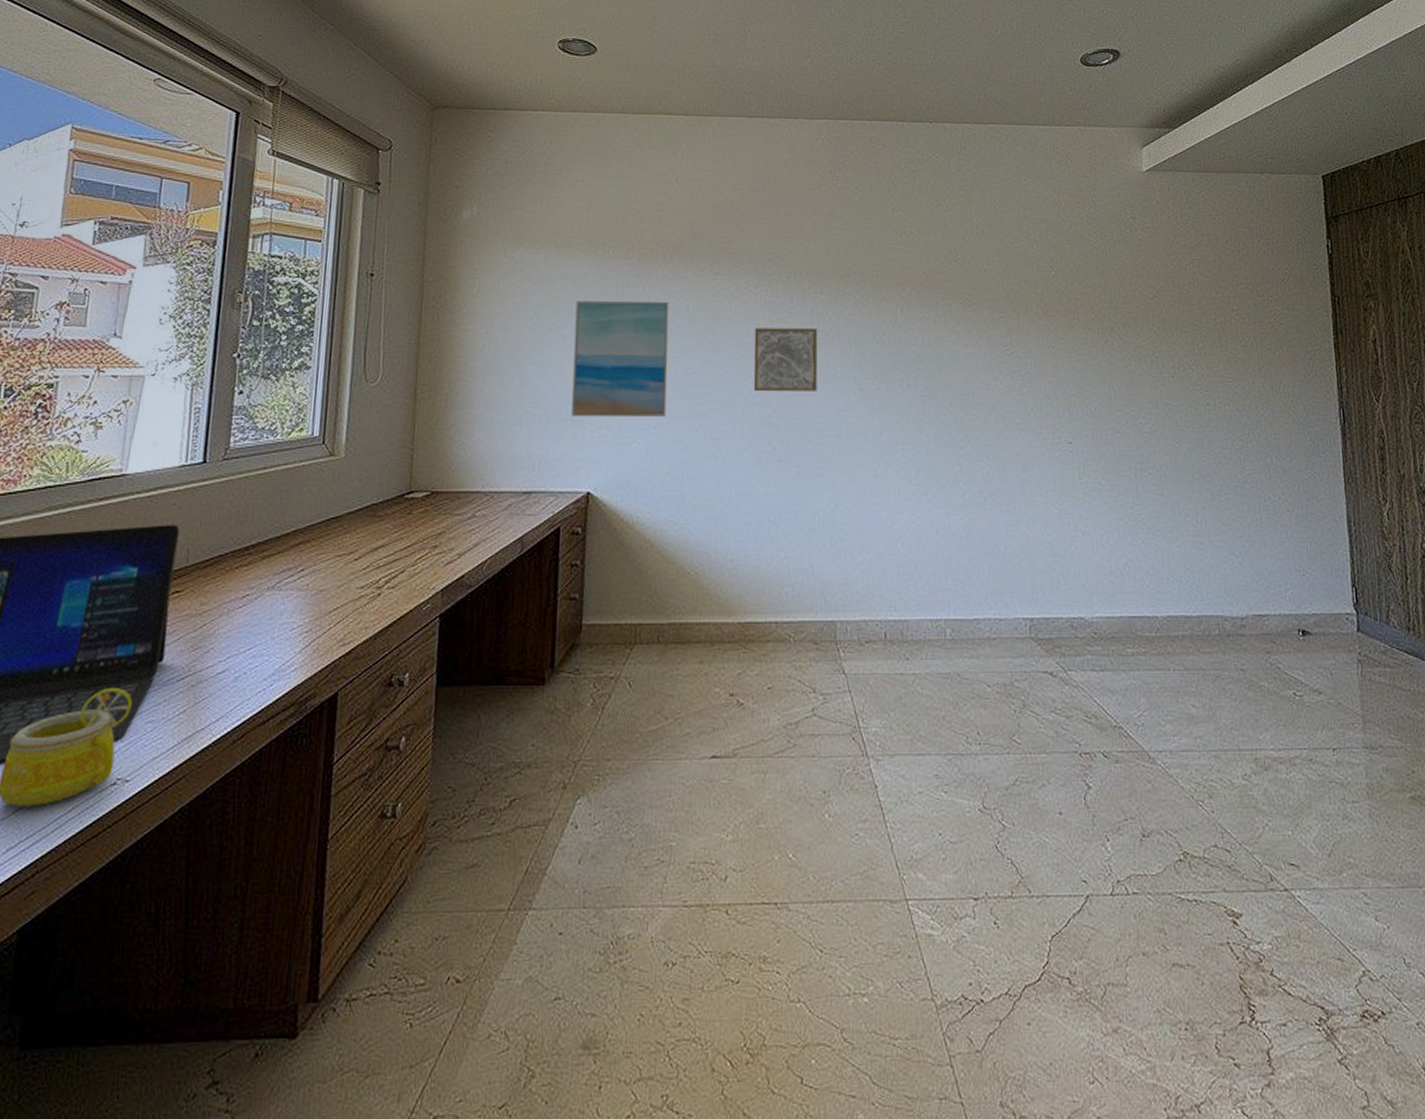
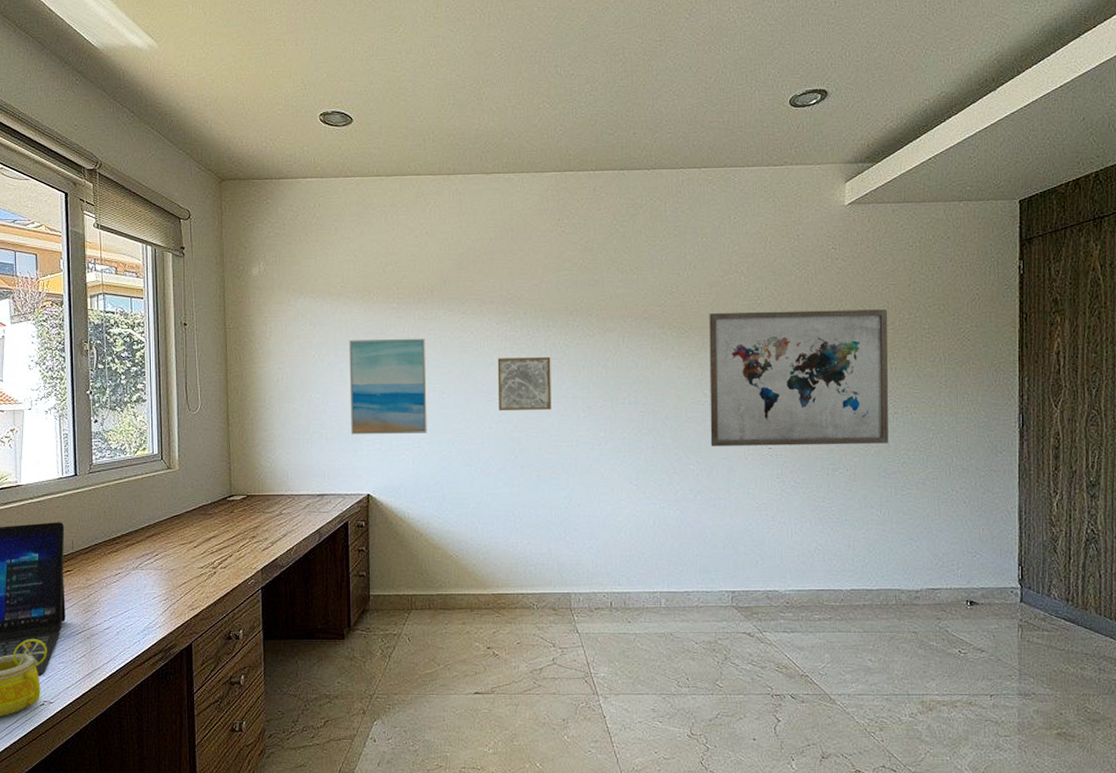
wall art: none [999,284,1201,441] -> present [709,309,888,446]

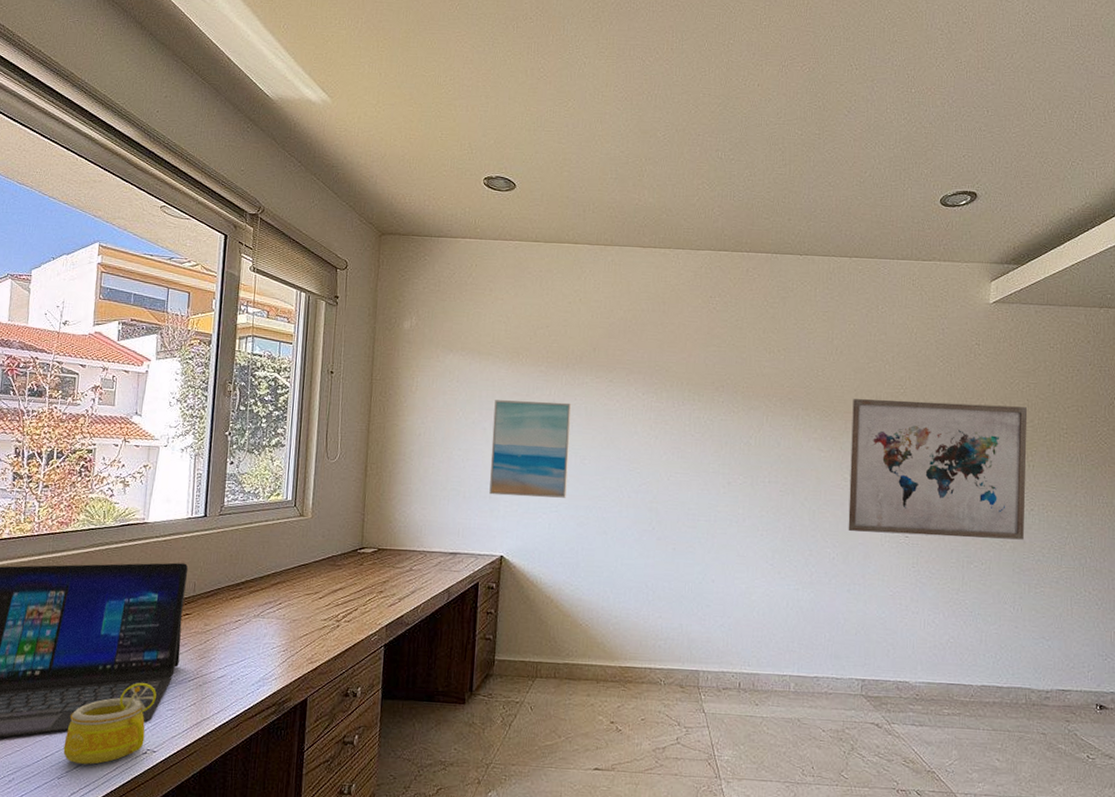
wall art: present [497,357,551,411] -> none [639,428,694,483]

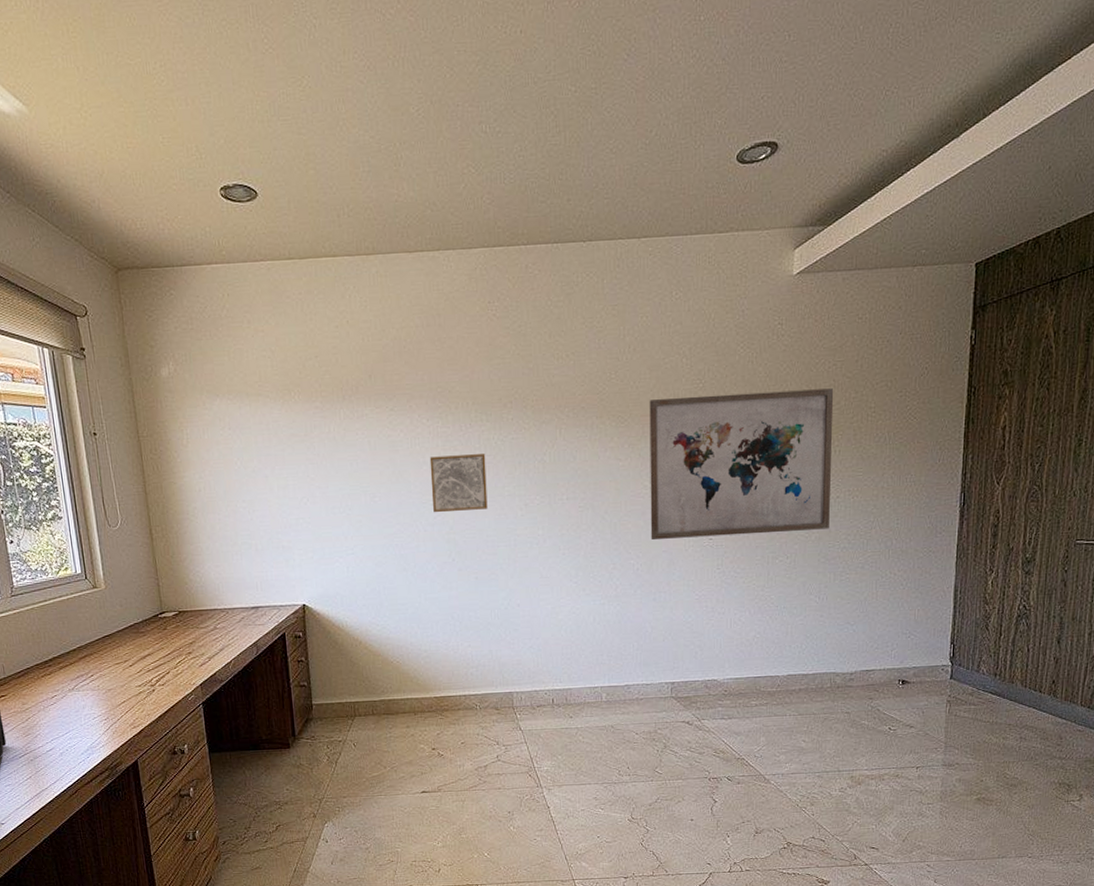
wall art: present [489,400,572,498] -> none [272,438,361,545]
wall art: none [639,428,694,483] -> present [429,454,488,513]

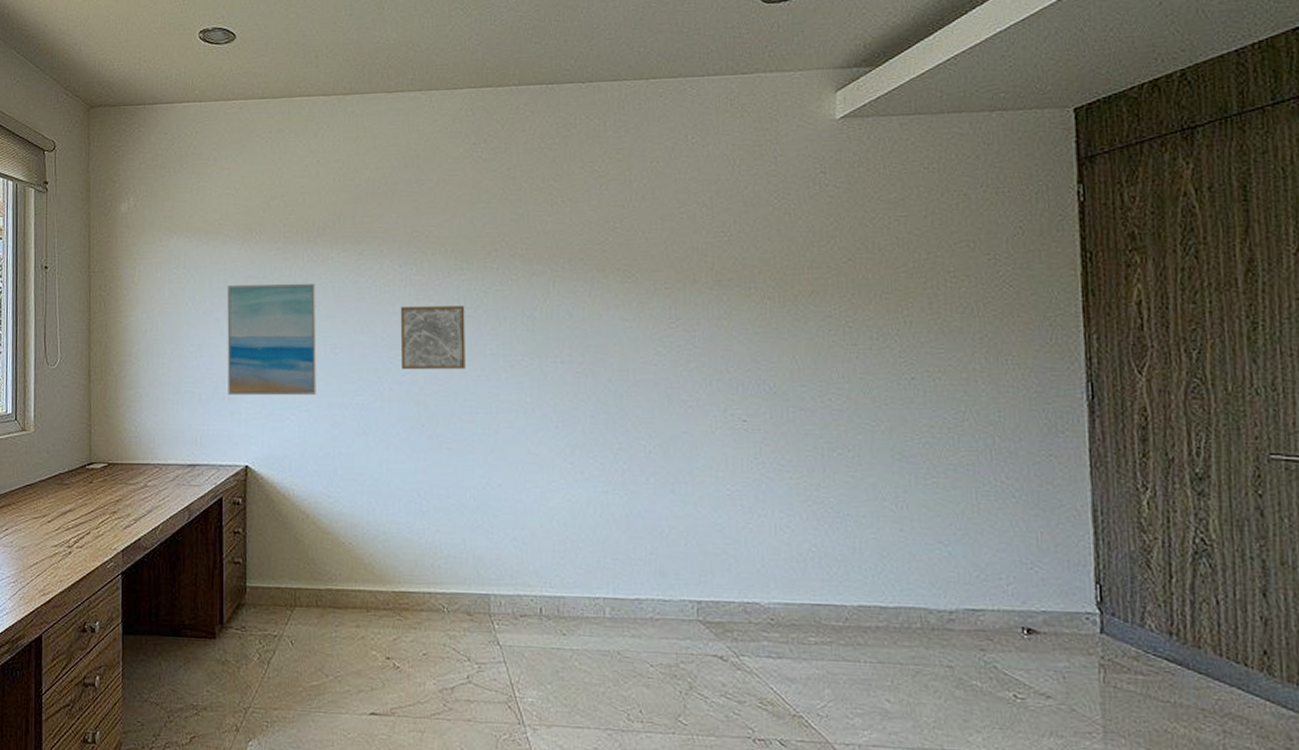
wall art: none [272,438,361,545] -> present [227,283,317,396]
wall art: present [649,388,834,539] -> none [662,247,904,419]

